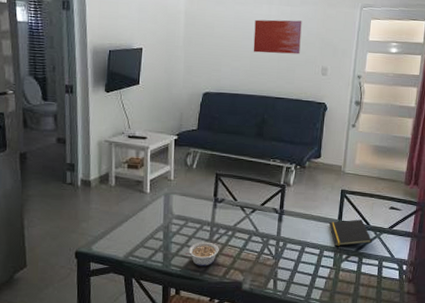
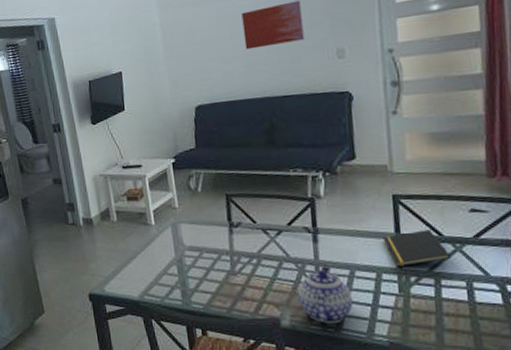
legume: present [184,241,219,266] -> none [205,273,245,302]
teapot: none [259,241,300,288] -> present [297,265,354,324]

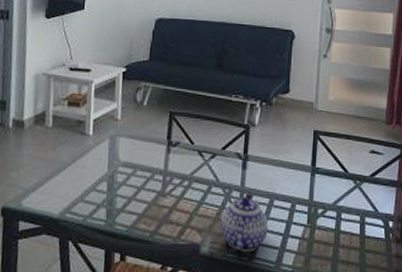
notepad: present [382,229,452,267] -> none [300,165,352,198]

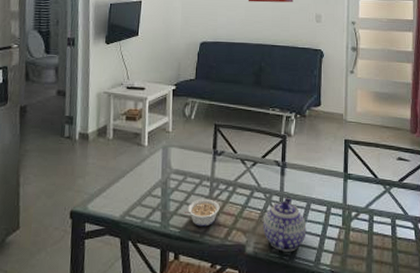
legume: none [132,194,173,225] -> present [183,198,220,227]

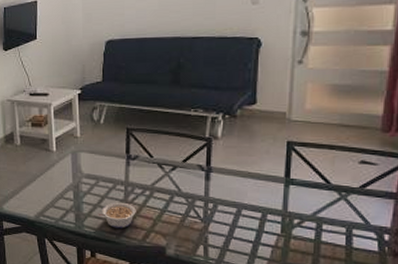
teapot: present [263,197,307,252] -> none [184,202,237,256]

